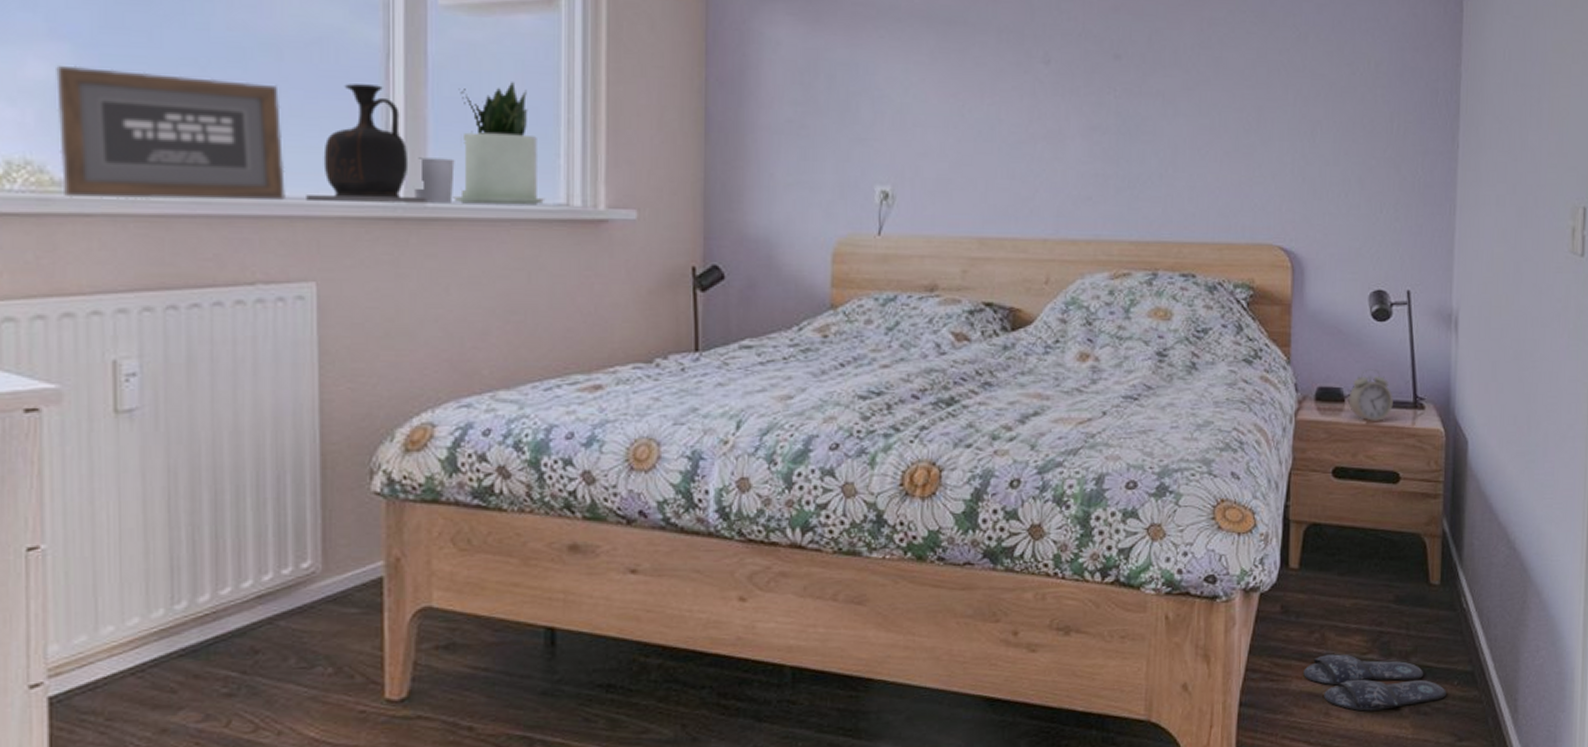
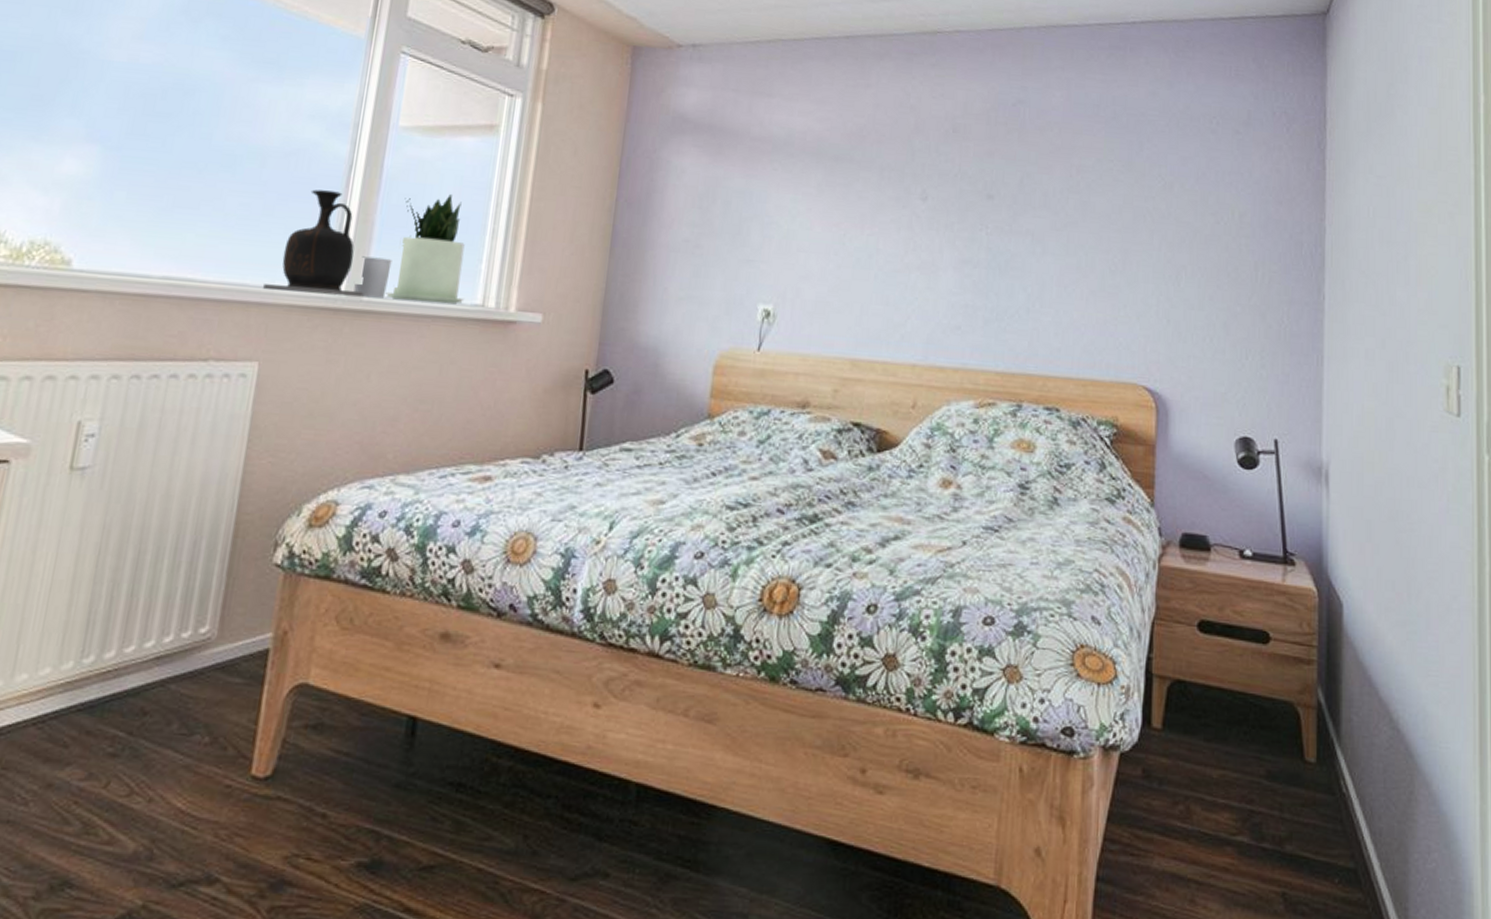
picture frame: present [56,65,285,201] -> none [69,164,257,288]
slippers: present [1303,654,1446,711] -> none [1166,831,1326,904]
alarm clock: present [1348,369,1393,423] -> none [1214,518,1262,576]

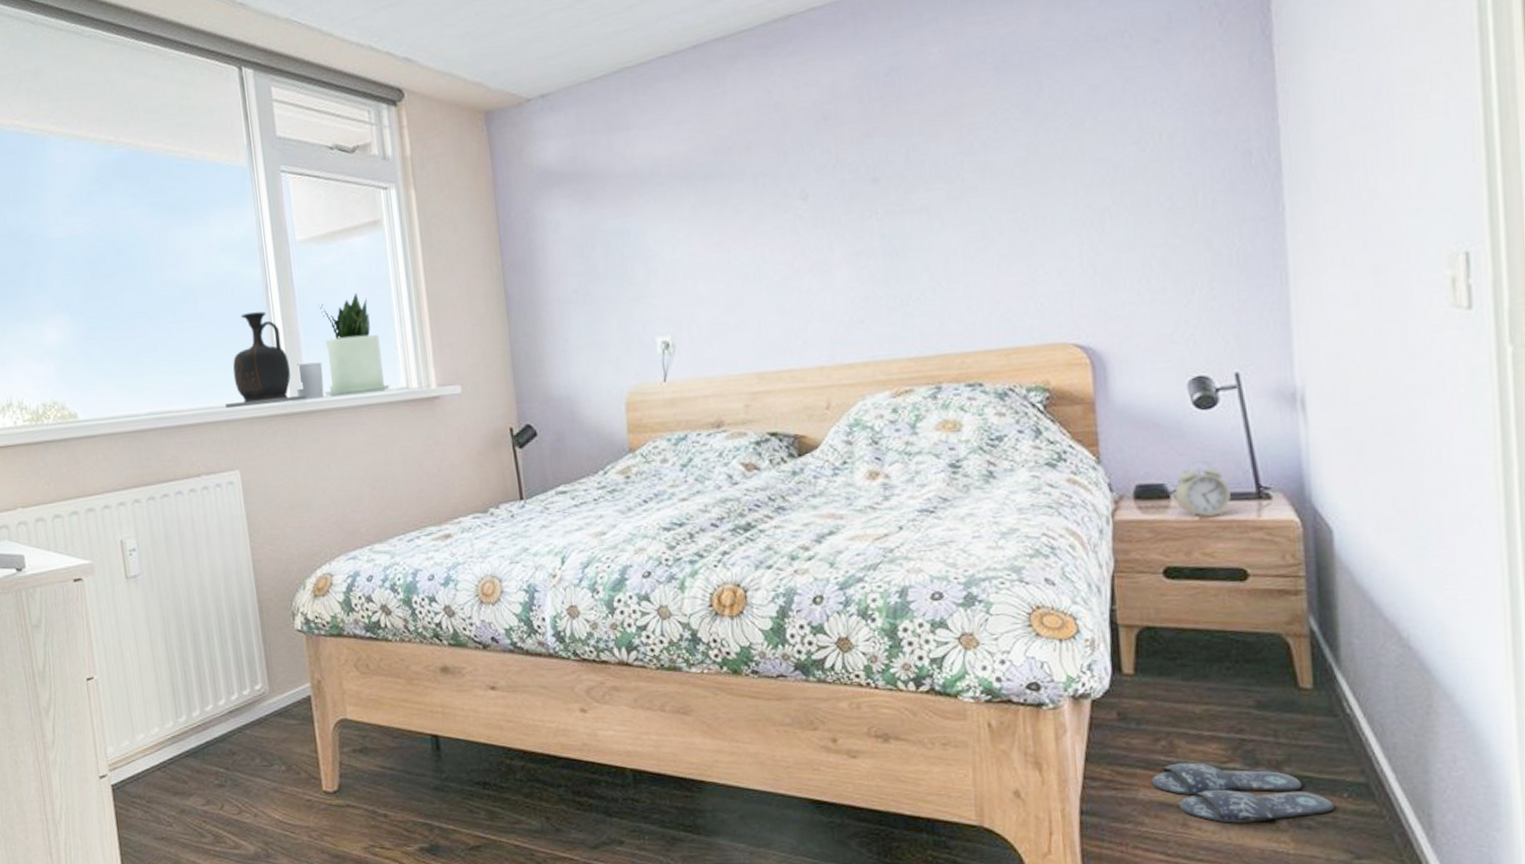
slippers: none [1166,831,1326,904] -> present [1151,762,1334,823]
alarm clock: none [1214,518,1262,576] -> present [1174,461,1231,519]

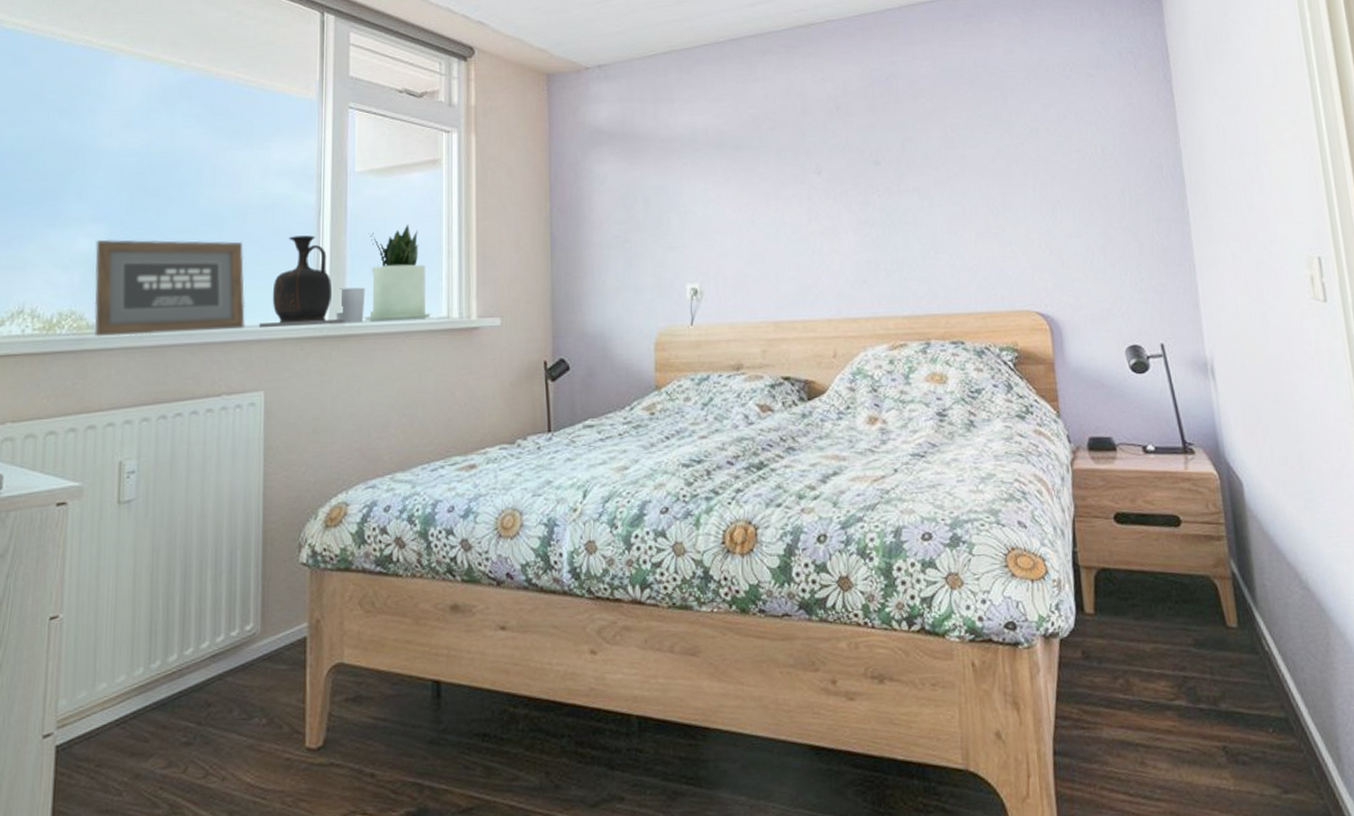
picture frame: none [63,322,212,425] -> present [94,239,245,337]
slippers: present [1151,762,1334,823] -> none [1113,700,1263,761]
alarm clock: present [1174,461,1231,519] -> none [1119,418,1164,469]

